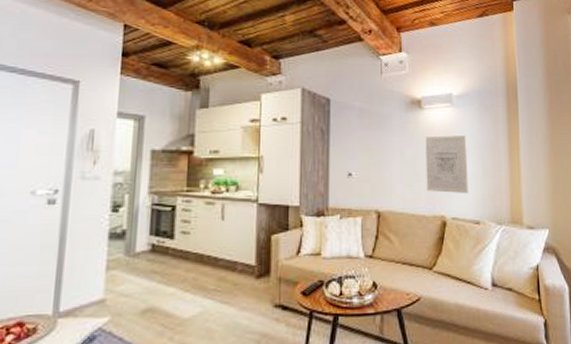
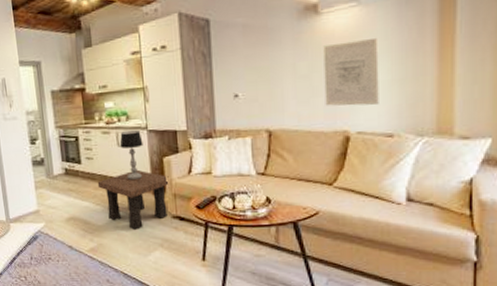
side table: none [190,248,275,323] -> present [97,169,169,230]
table lamp: none [224,202,251,261] -> present [119,129,143,181]

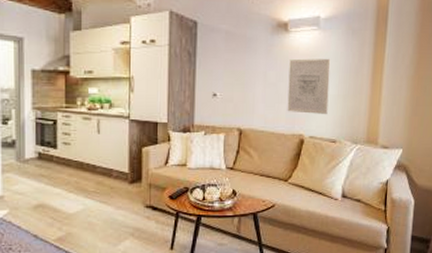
side table: present [97,169,169,230] -> none [72,158,146,219]
table lamp: present [119,129,143,181] -> none [100,118,124,169]

